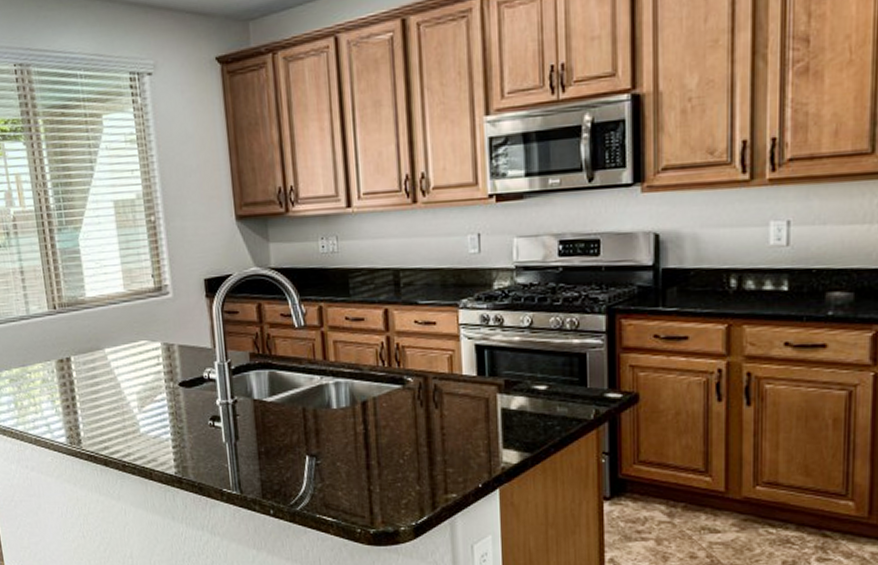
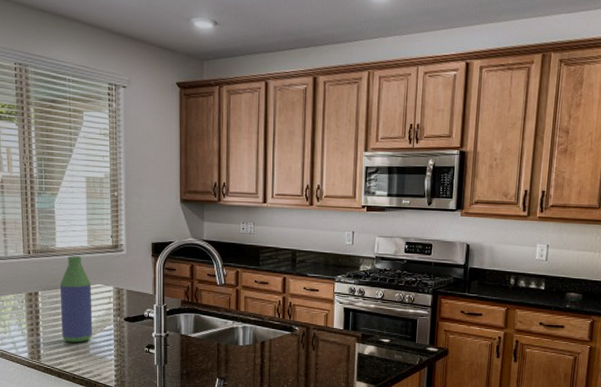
bottle: none [94,306,142,420] -> present [59,256,93,343]

